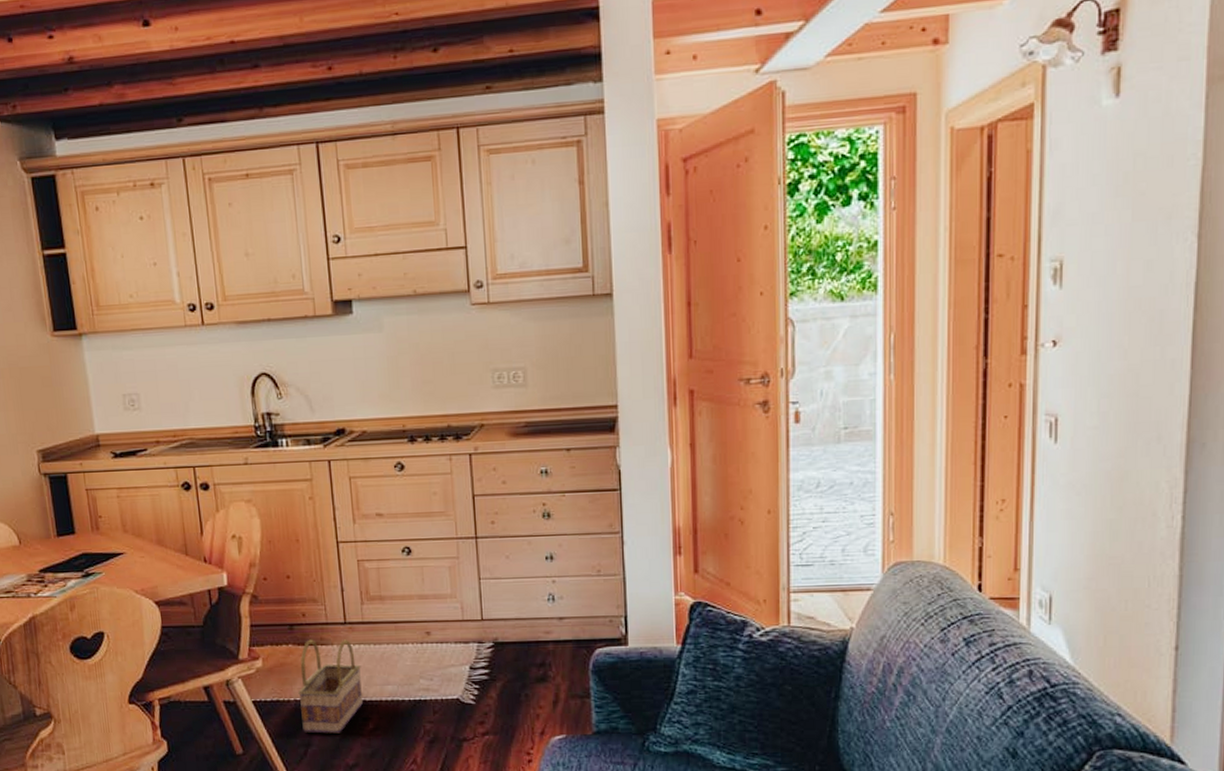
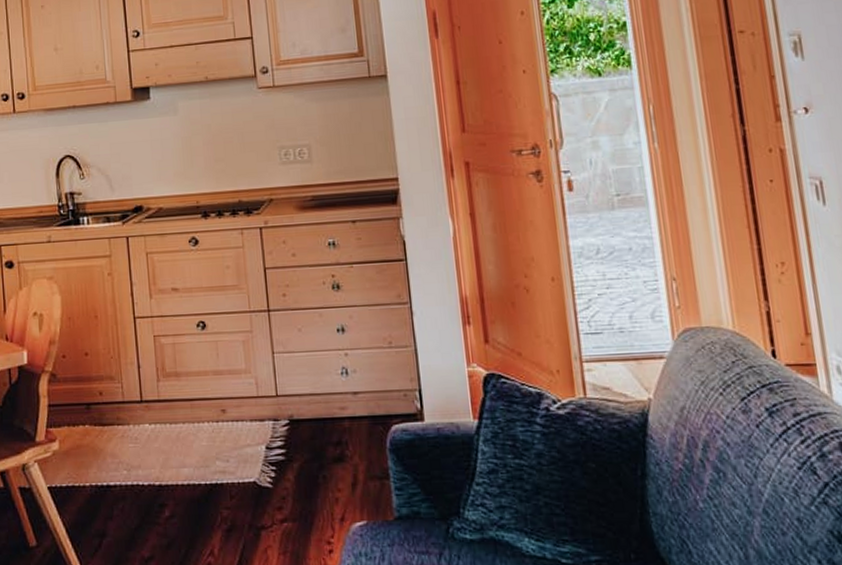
basket: present [298,639,363,734] -> none [94,419,159,522]

